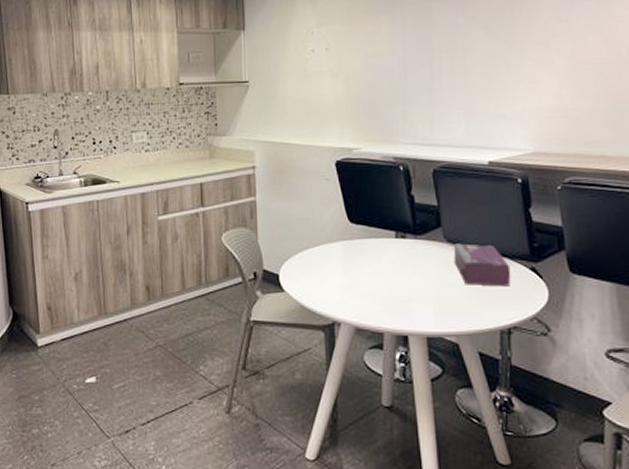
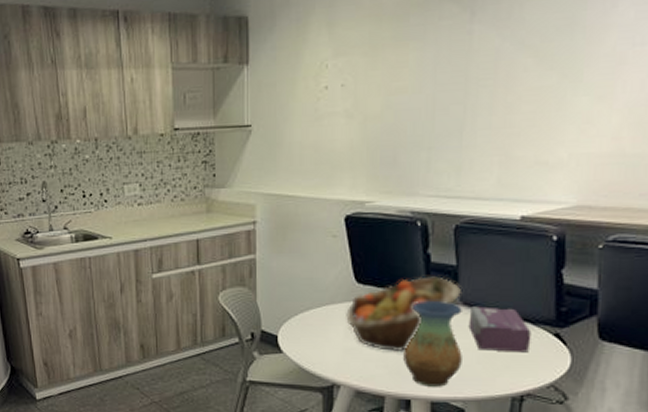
fruit basket: none [342,216,444,289] -> present [346,276,461,353]
vase: none [397,238,452,322] -> present [403,300,462,387]

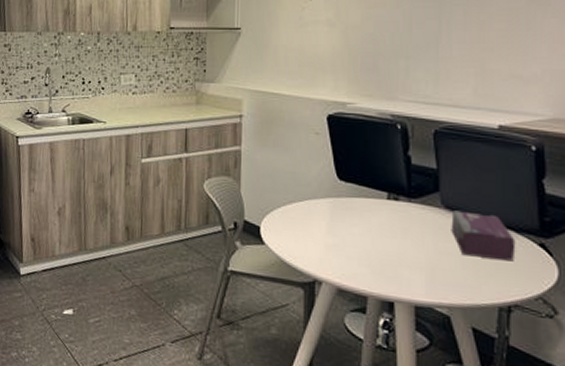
fruit basket: present [346,276,461,353] -> none [328,177,442,252]
vase: present [403,300,462,387] -> none [386,201,446,291]

